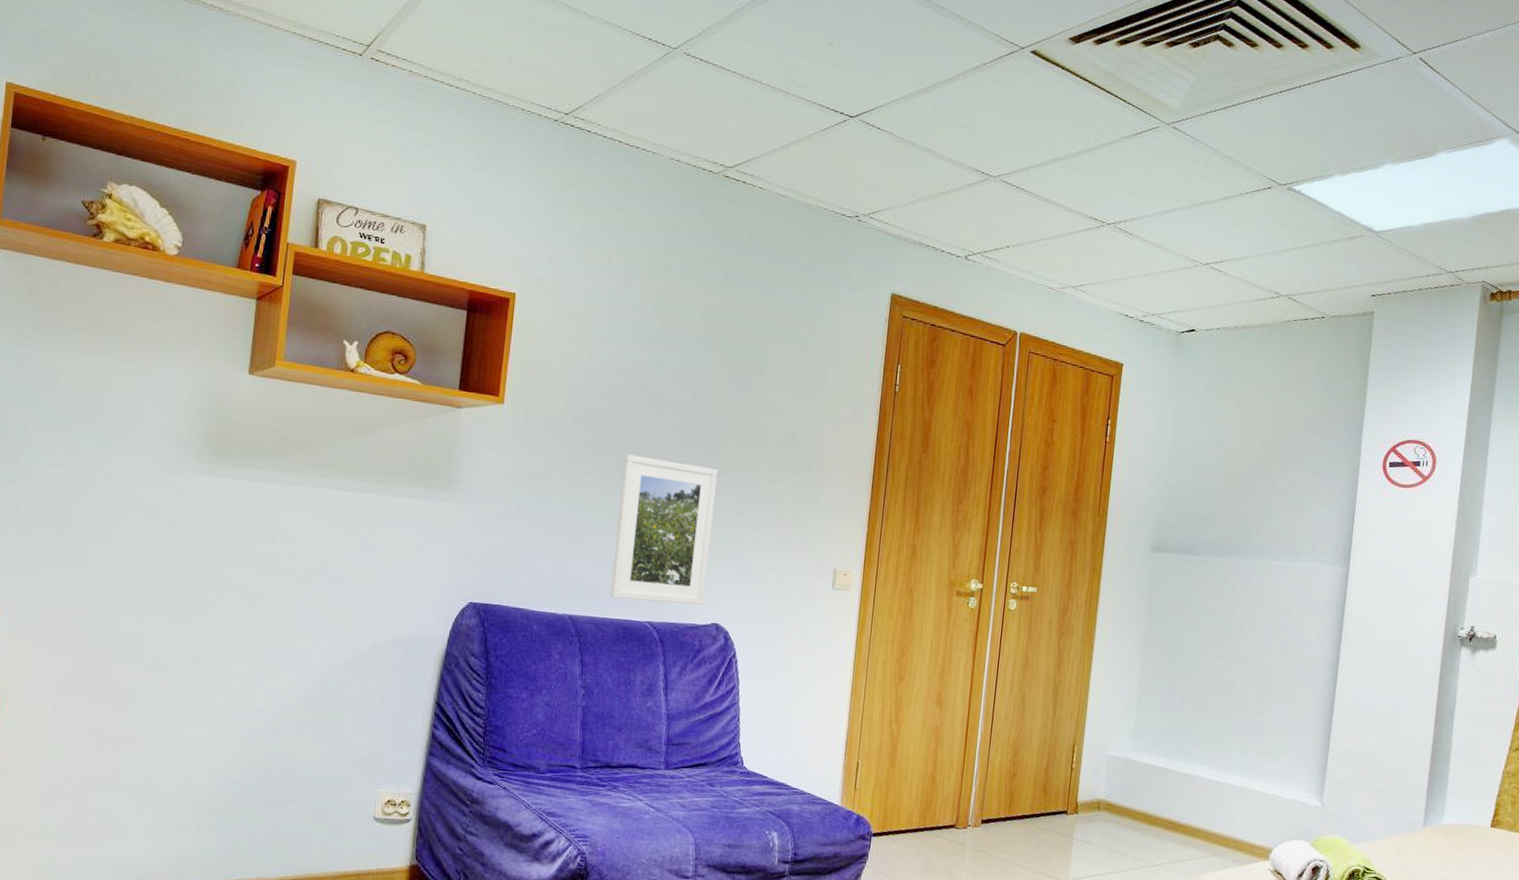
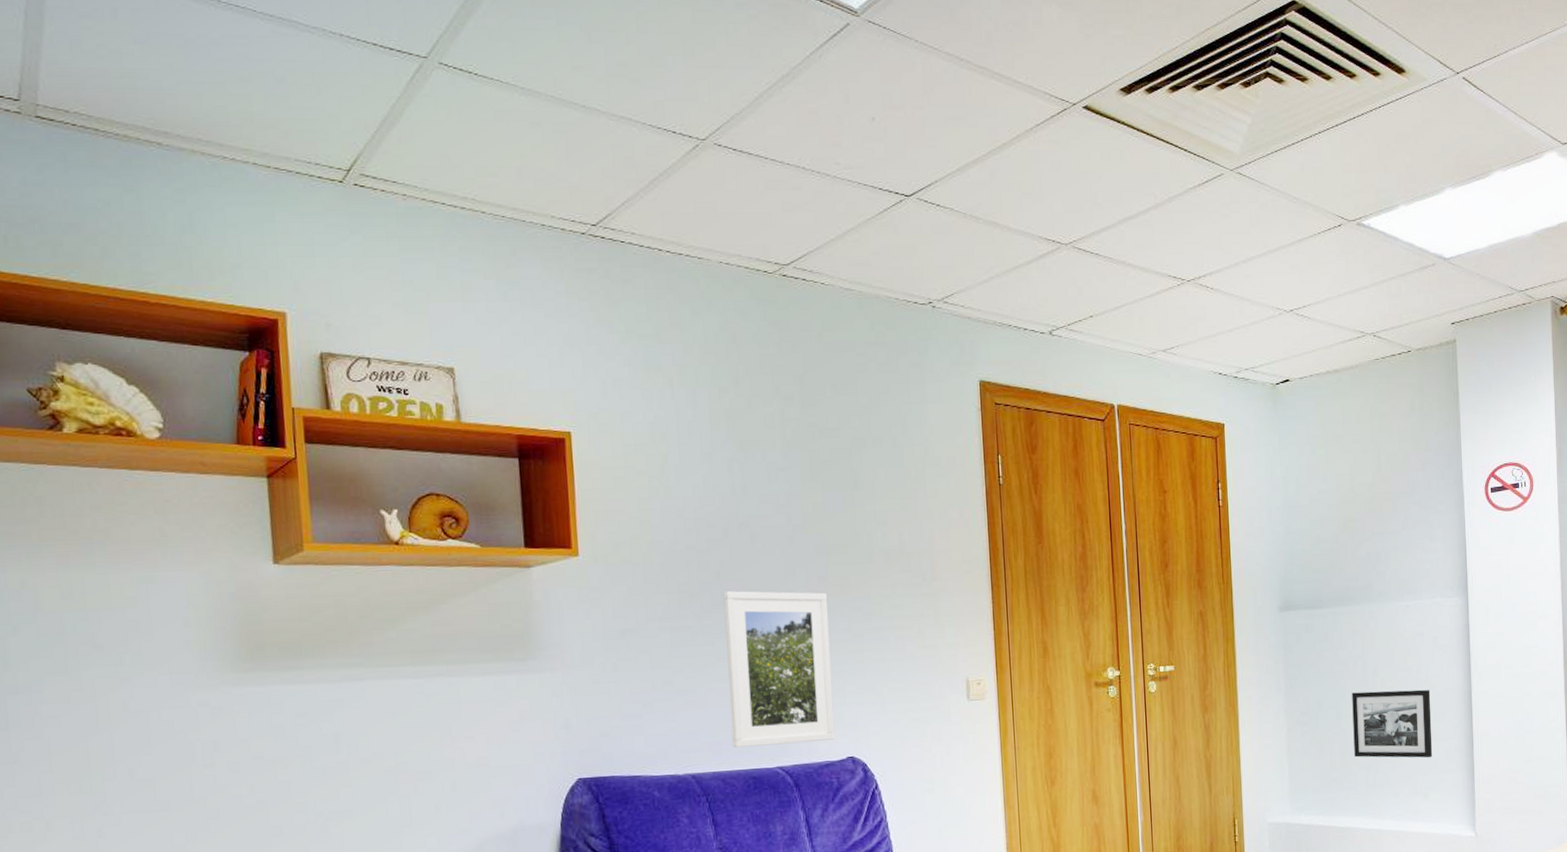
picture frame: none [1206,642,1296,721] -> present [1352,689,1433,758]

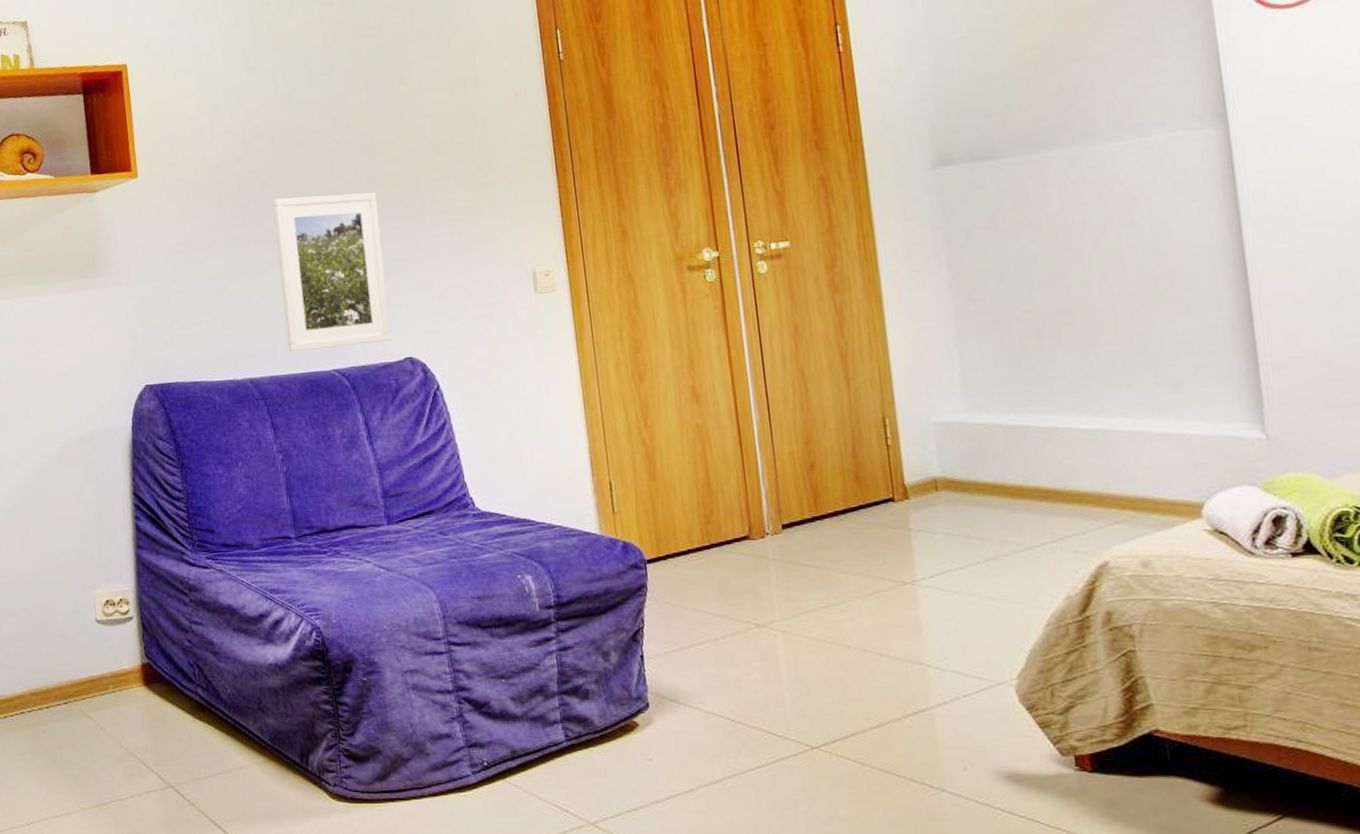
picture frame: present [1352,689,1433,758] -> none [1048,249,1185,340]

